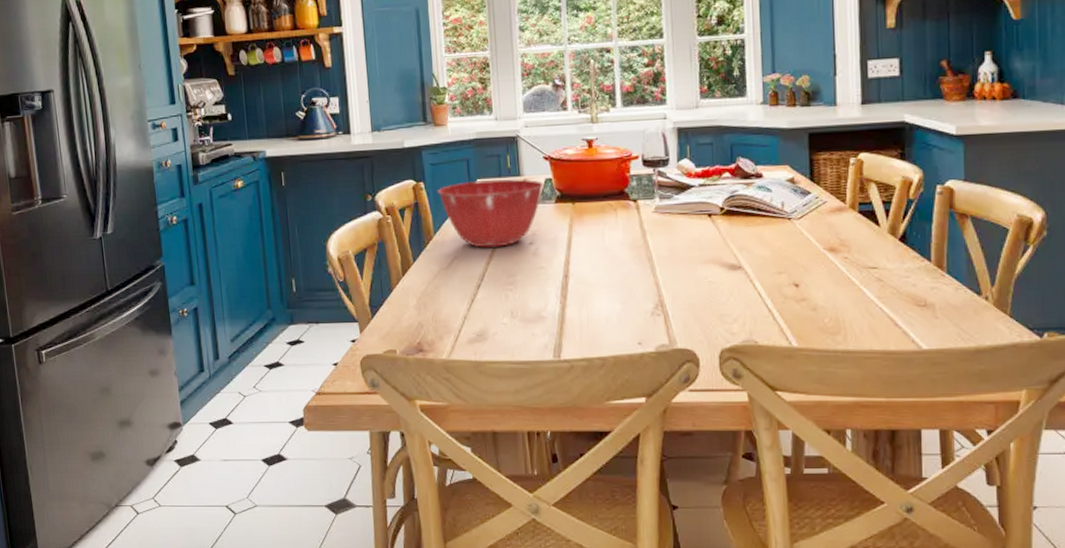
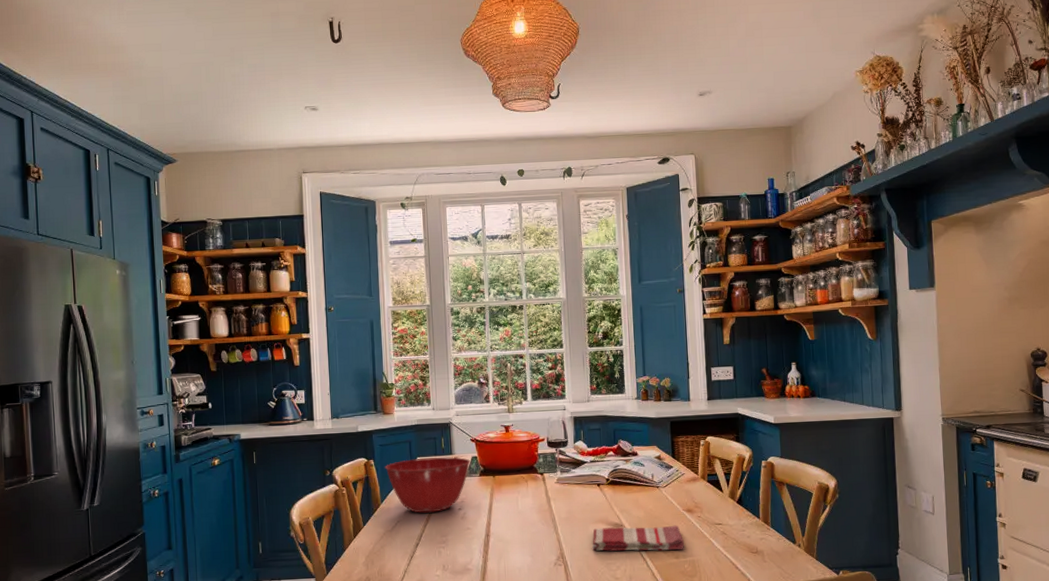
dish towel: none [700,268,824,301] -> present [592,525,684,551]

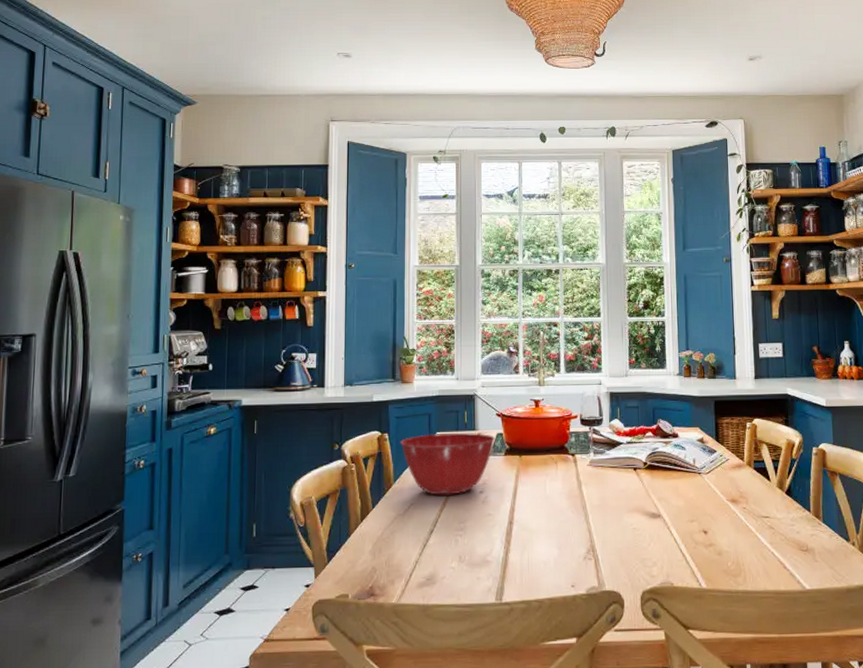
dish towel: present [592,525,684,551] -> none [626,517,727,546]

